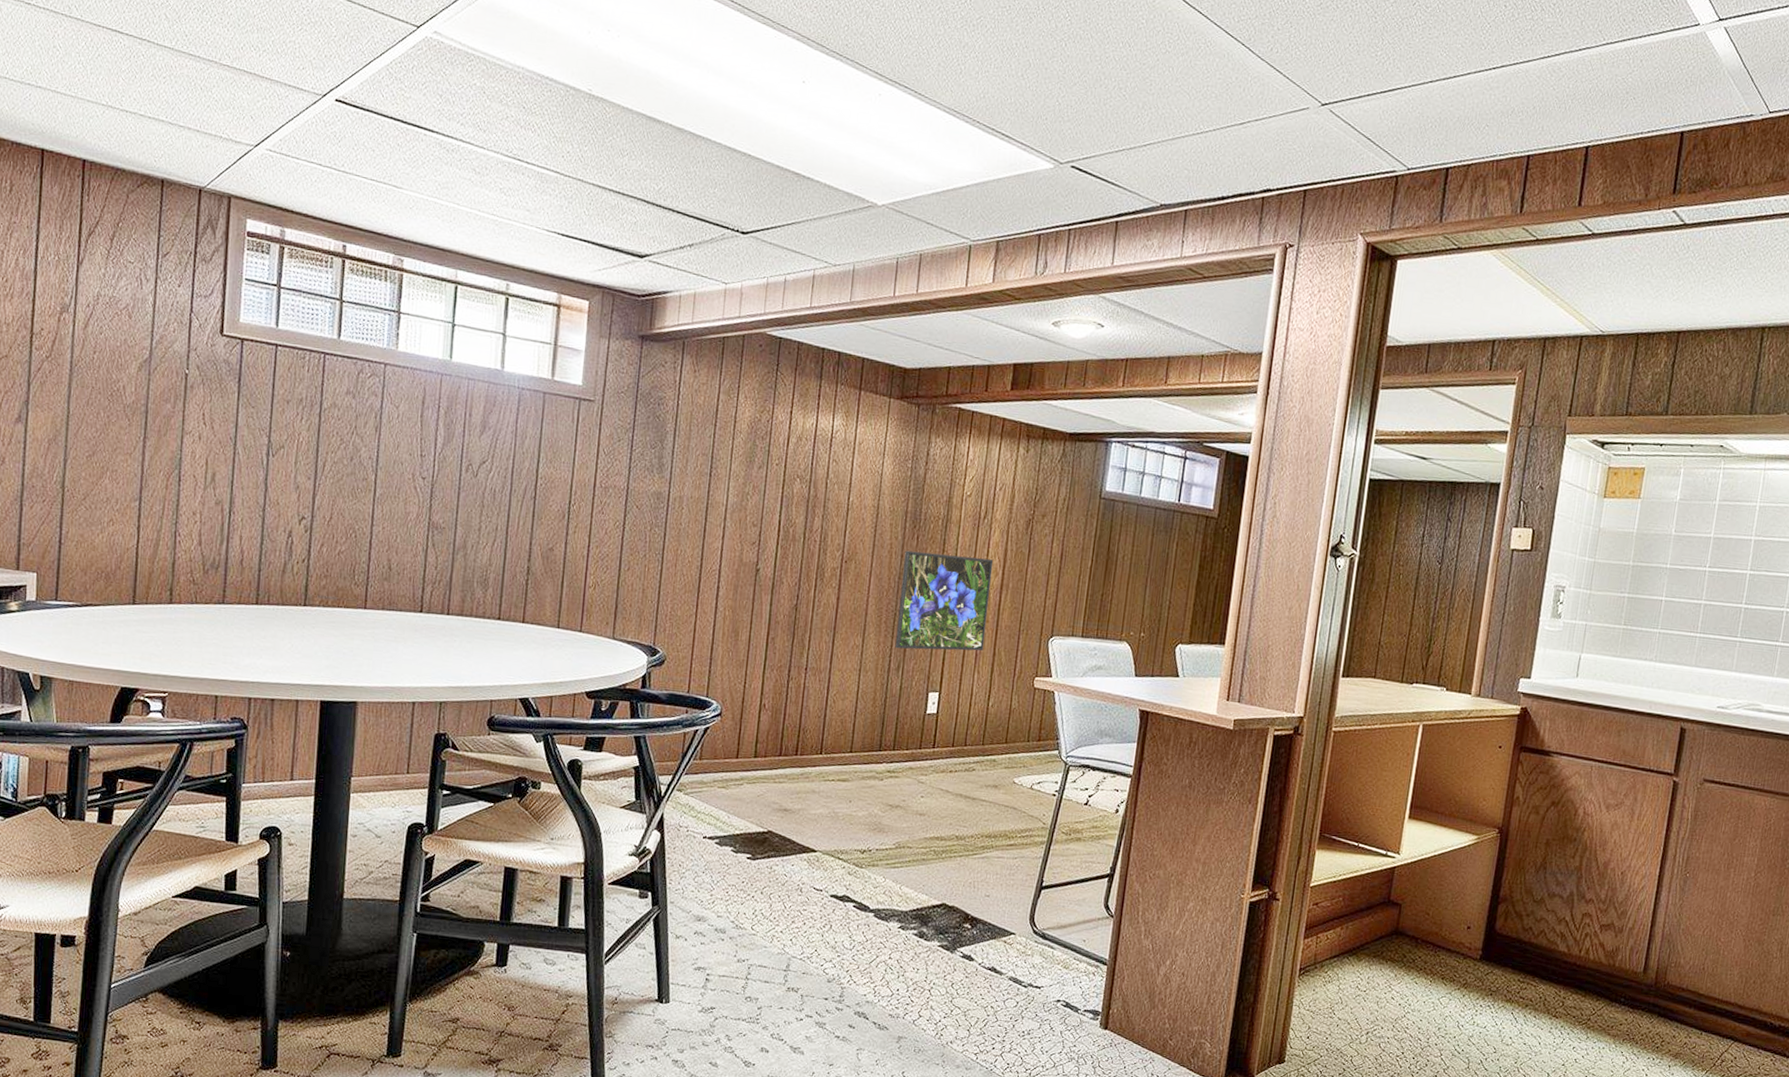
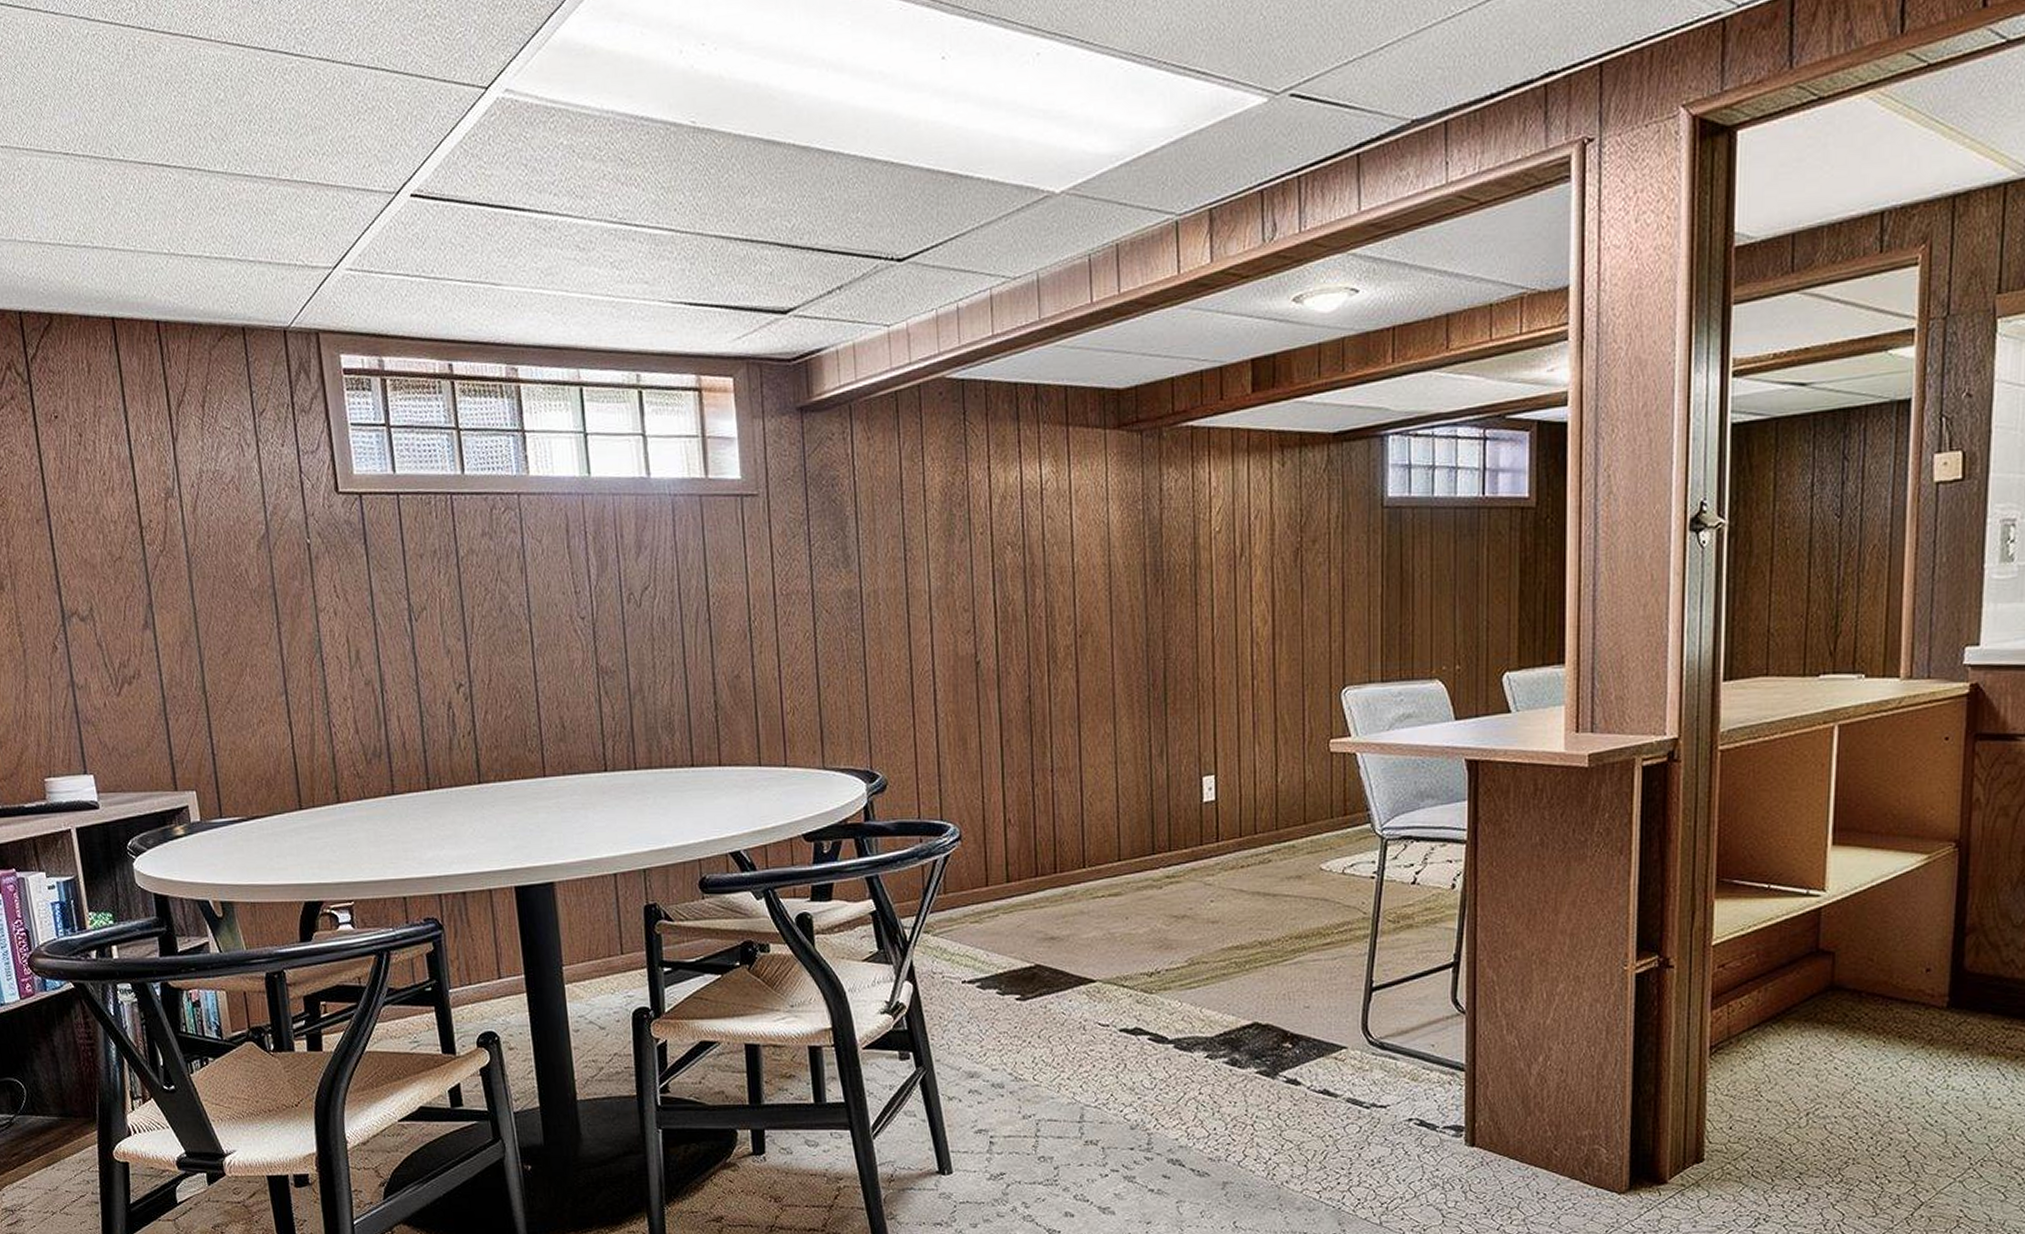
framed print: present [895,550,994,651] -> none [1150,605,1262,730]

